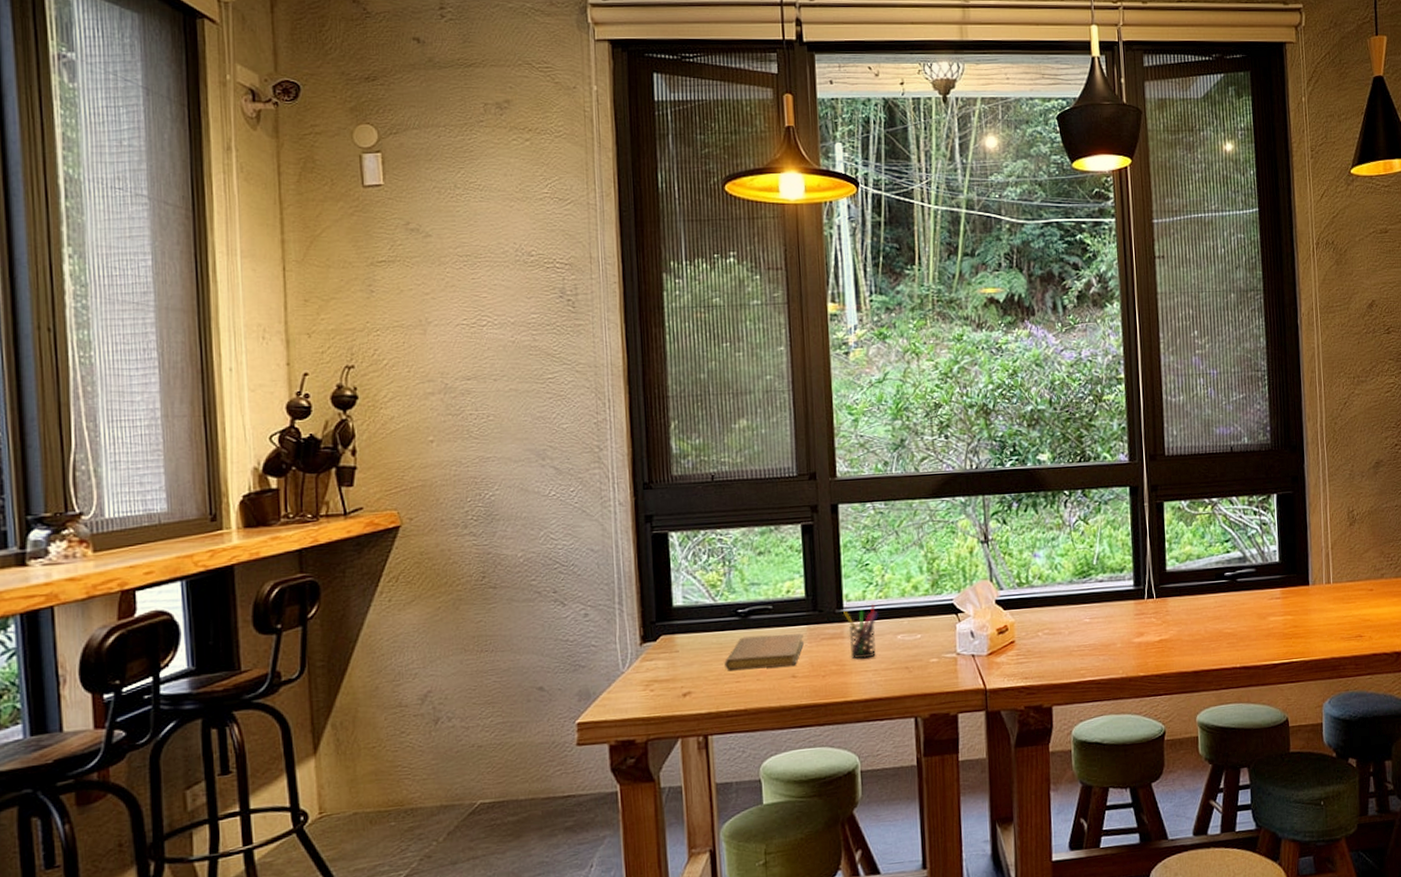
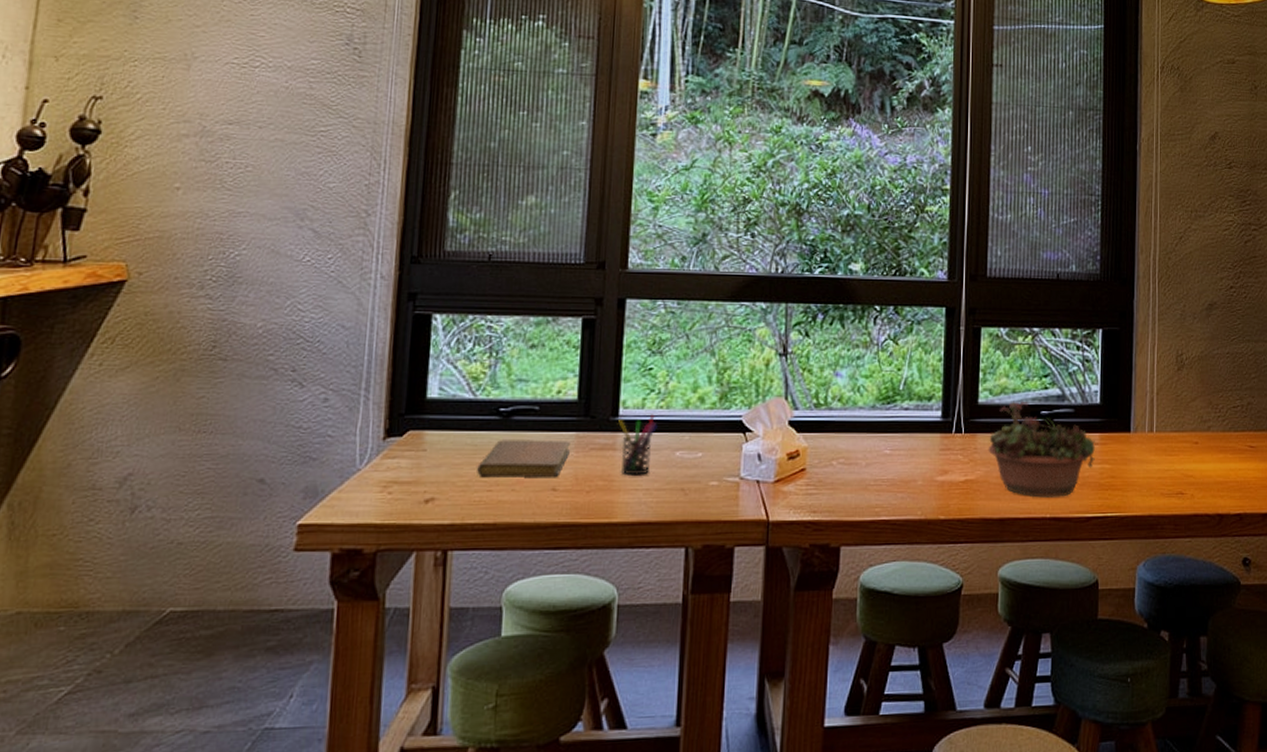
succulent planter: none [1178,565,1278,650] -> present [988,401,1096,498]

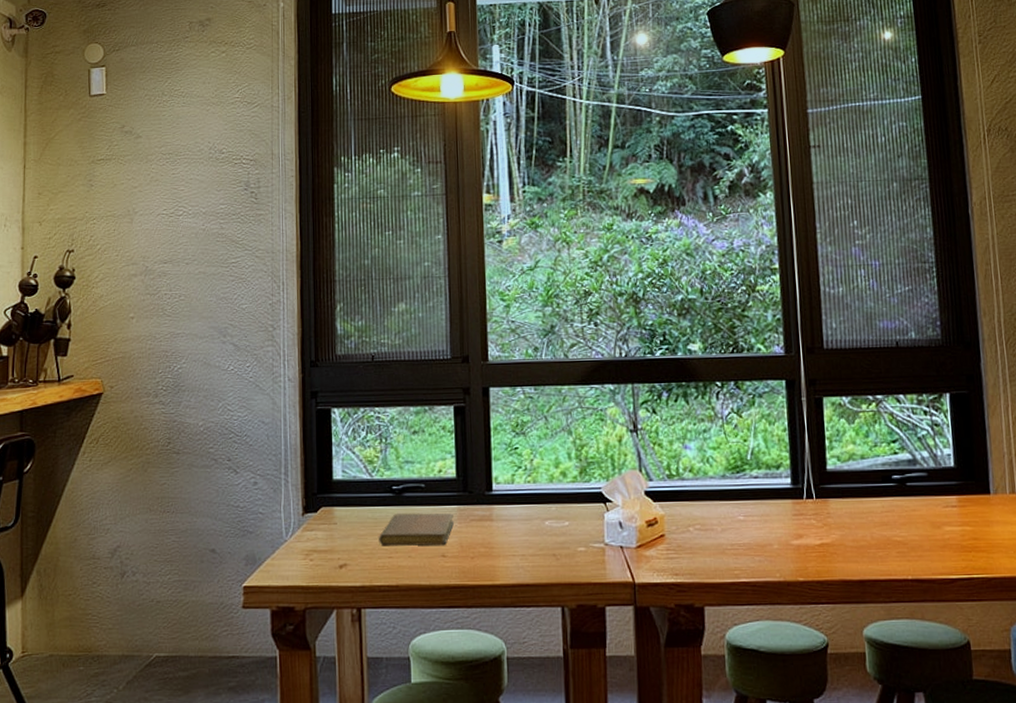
pen holder: present [618,414,657,476] -> none [493,488,527,543]
succulent planter: present [988,401,1096,498] -> none [841,466,954,560]

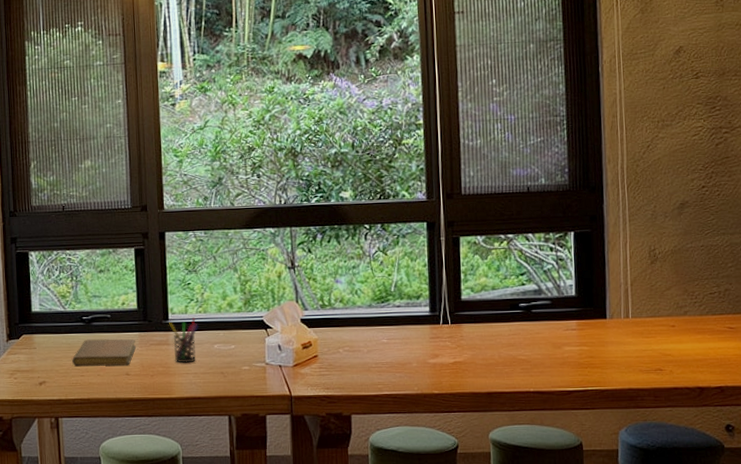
pen holder: none [493,488,527,543] -> present [169,317,198,363]

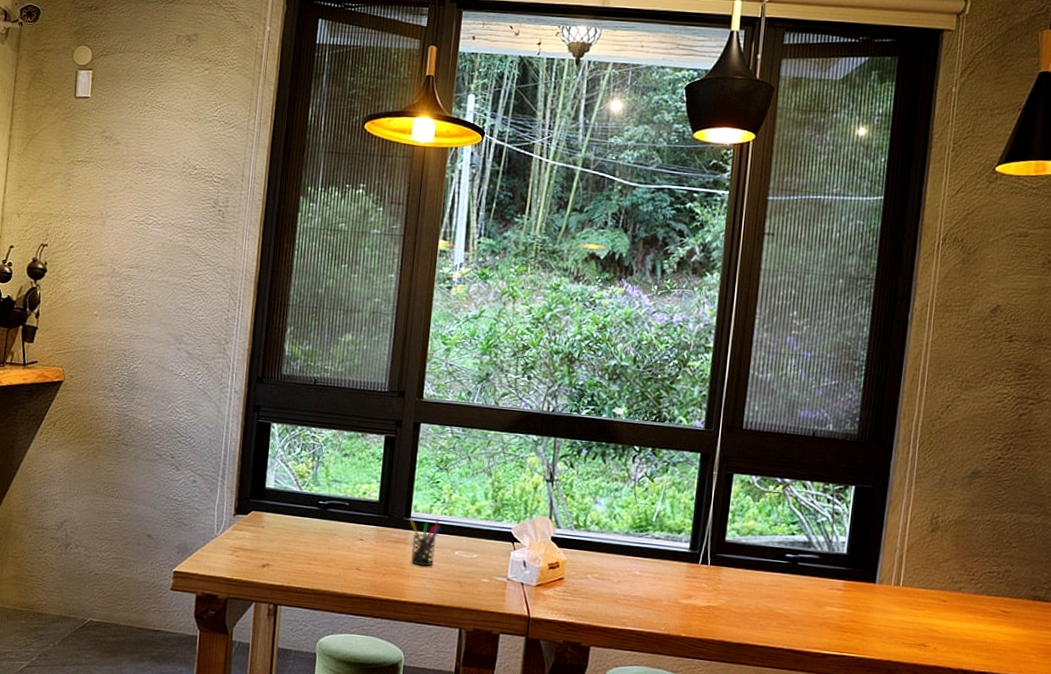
notebook: present [72,338,136,366] -> none [301,526,372,559]

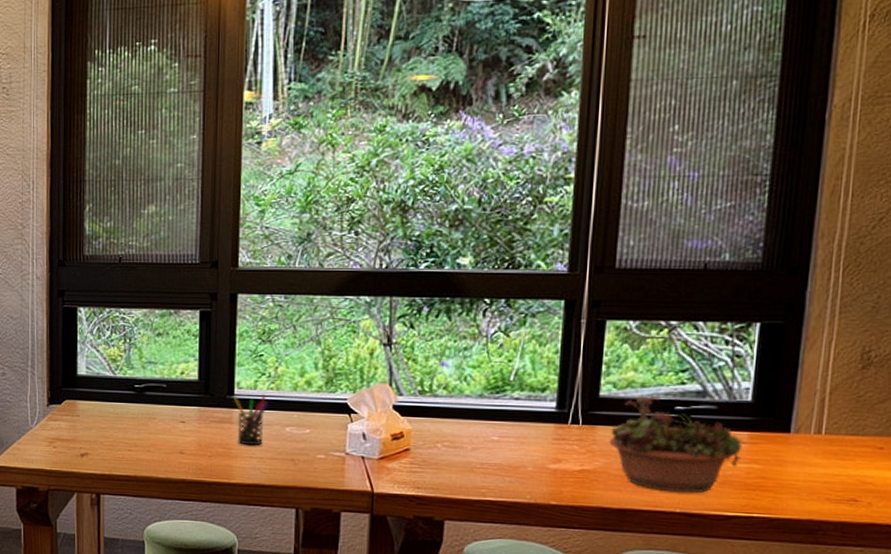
succulent planter: none [731,542,839,633] -> present [608,395,744,494]

